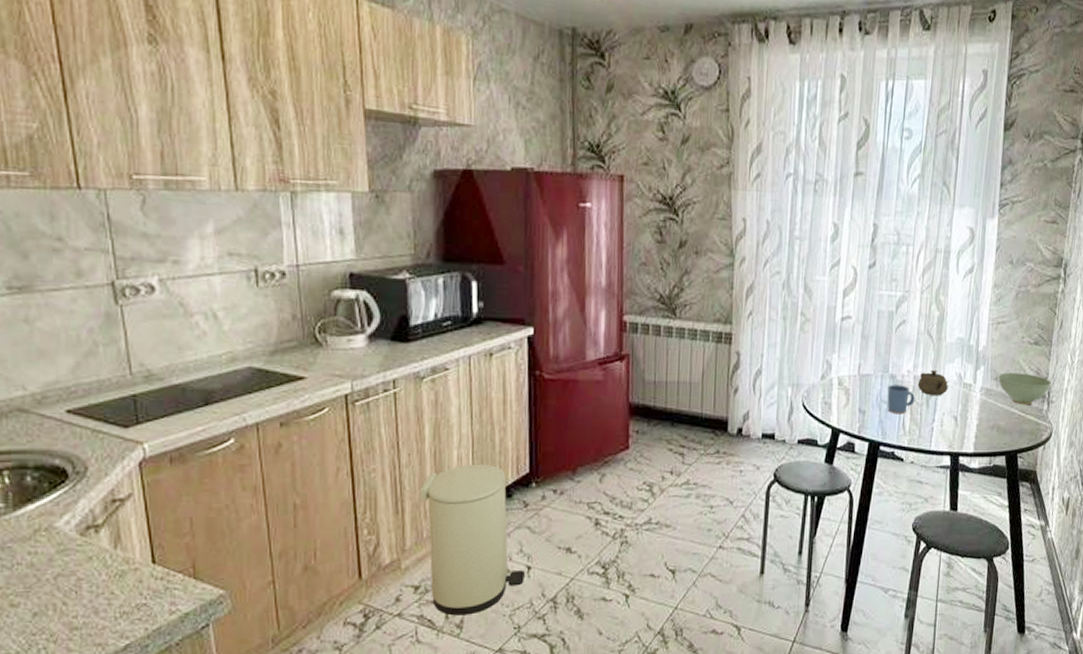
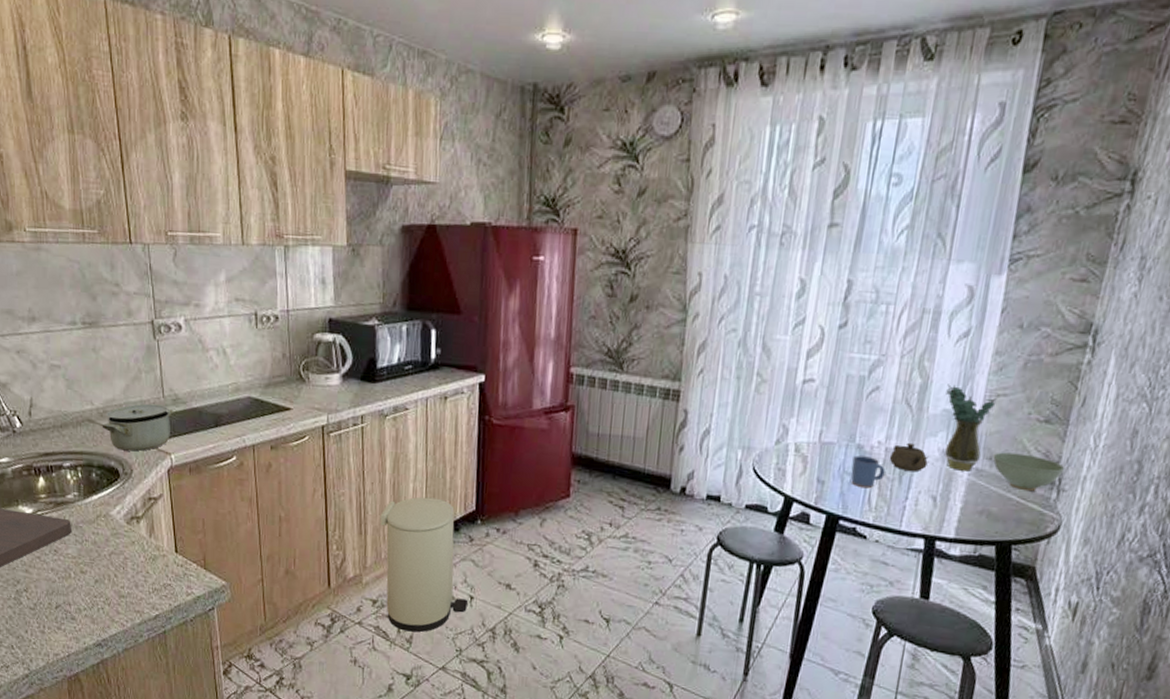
saucepan: none [39,383,145,444] -> present [102,403,173,451]
vase: none [959,315,997,392] -> present [944,384,995,472]

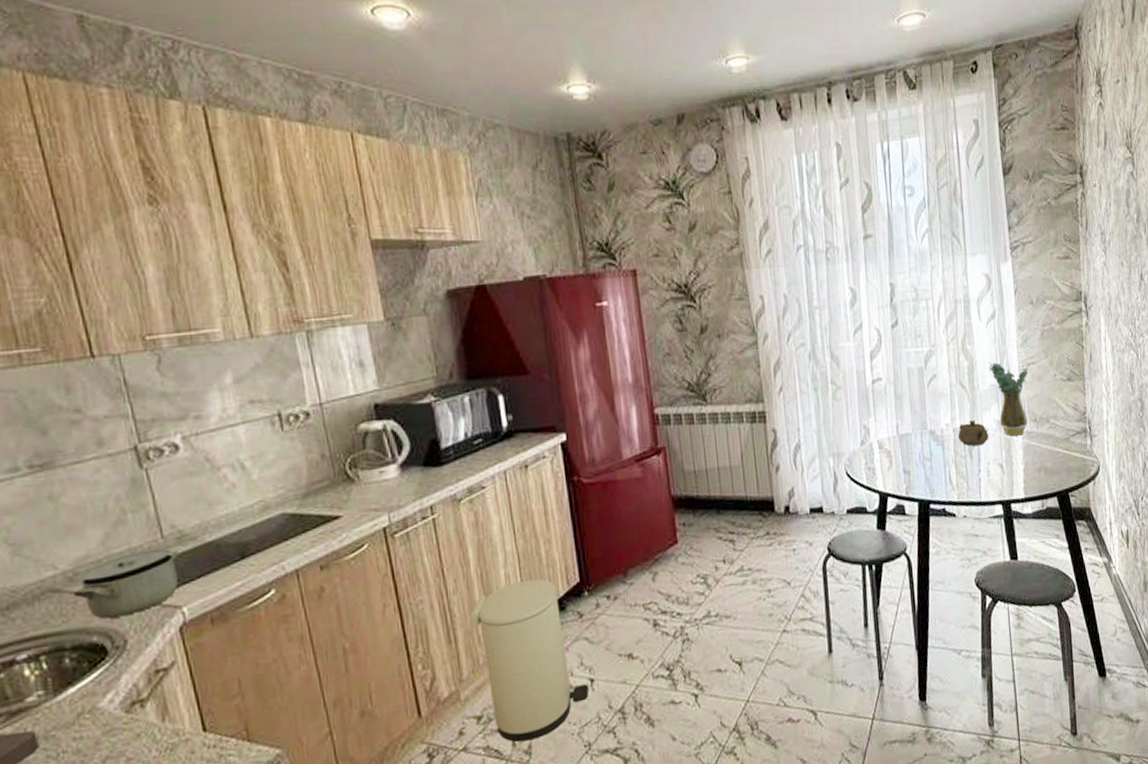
mug: present [851,455,885,488] -> none [929,439,958,470]
bowl: present [992,452,1066,492] -> none [1037,410,1091,443]

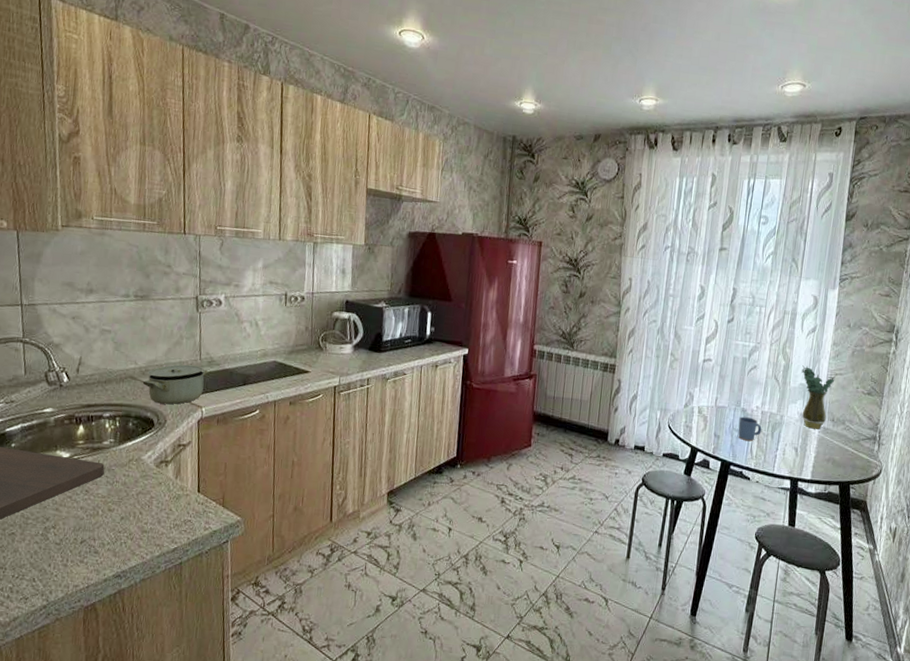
pedal bin: present [470,578,590,742] -> none [377,445,448,560]
mug: none [929,439,958,470] -> present [738,416,762,442]
teapot: present [957,419,989,446] -> none [764,407,791,429]

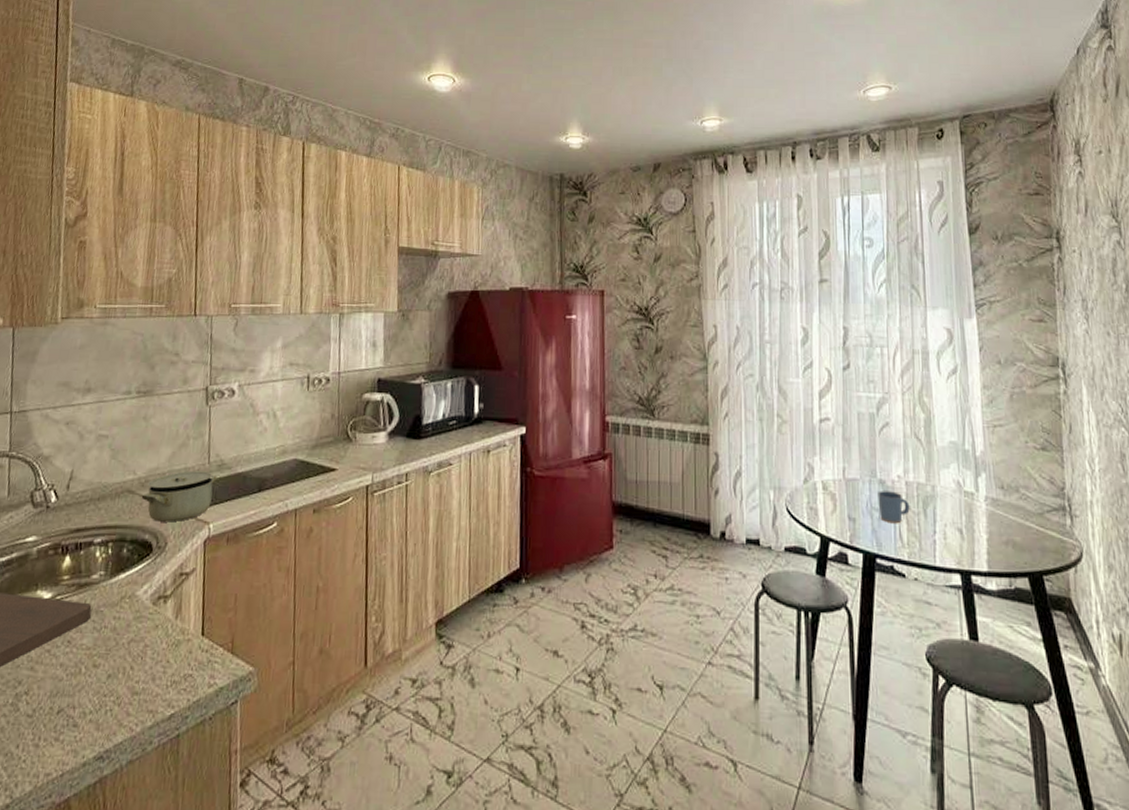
vase: present [801,365,835,430] -> none [948,417,993,501]

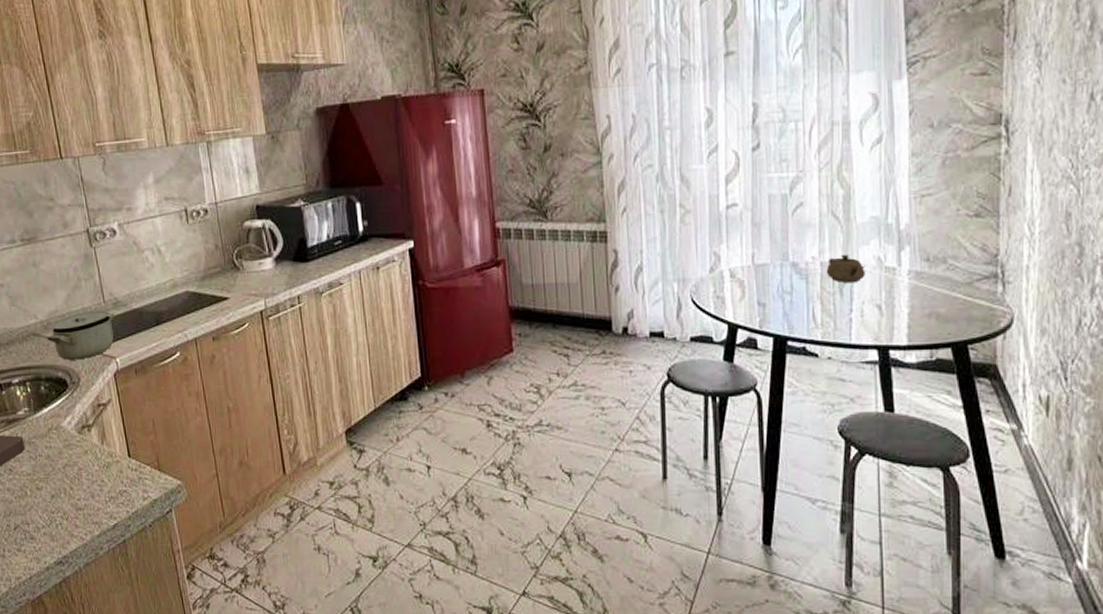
mug: present [878,491,910,524] -> none [790,273,825,306]
teapot: none [910,475,947,504] -> present [826,254,866,282]

